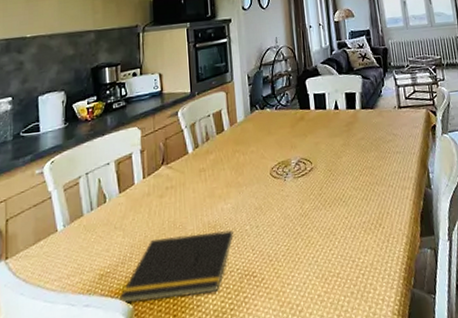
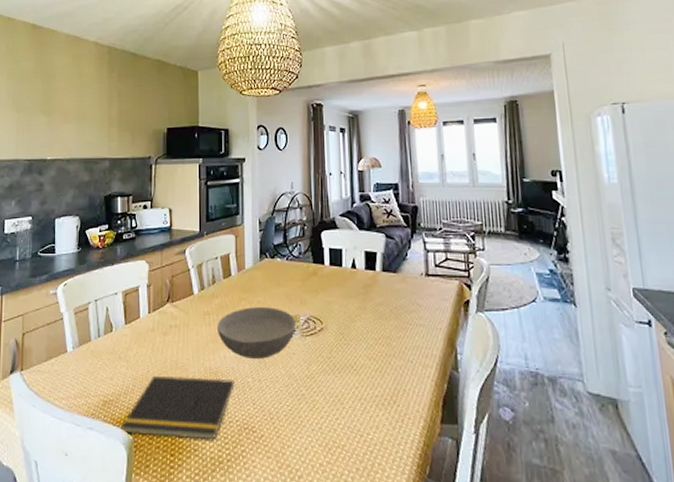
bowl: none [213,155,289,207] -> present [218,307,297,359]

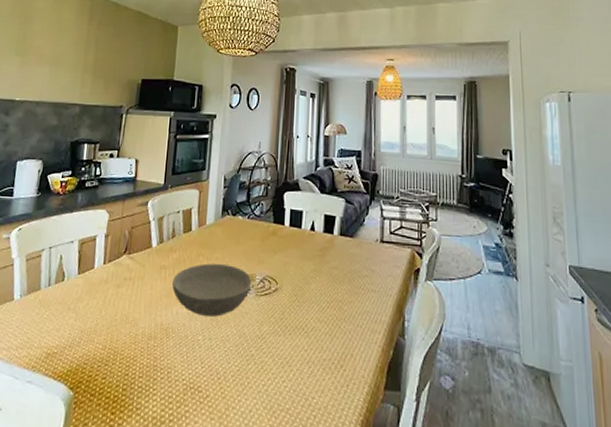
notepad: present [121,375,235,440] -> none [62,329,185,399]

